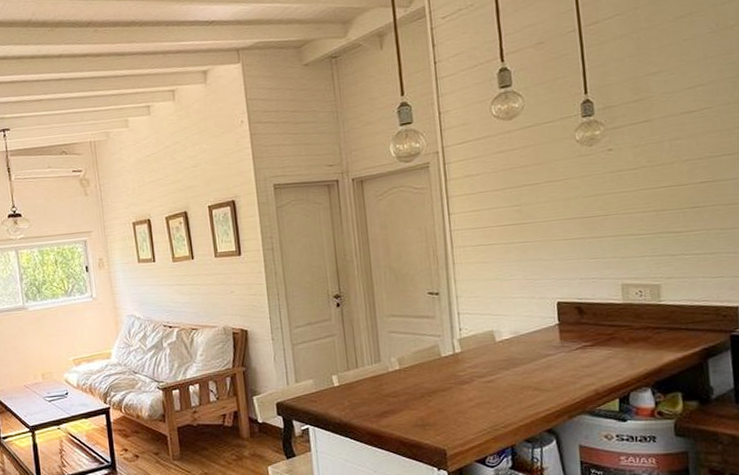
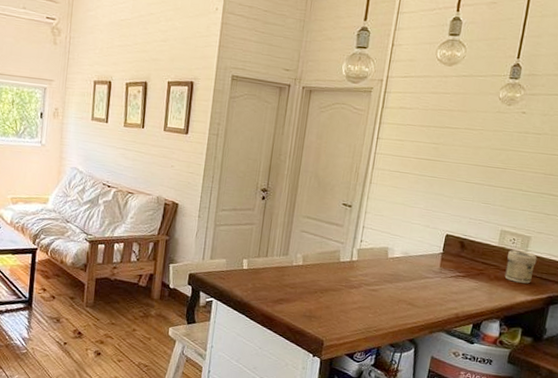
jar: none [638,302,676,340] -> present [504,250,538,284]

